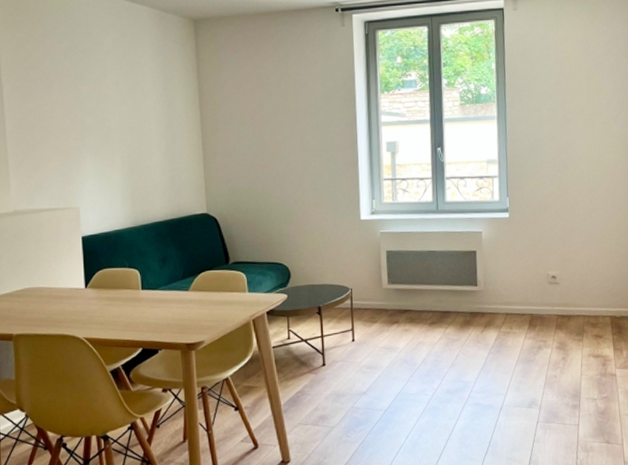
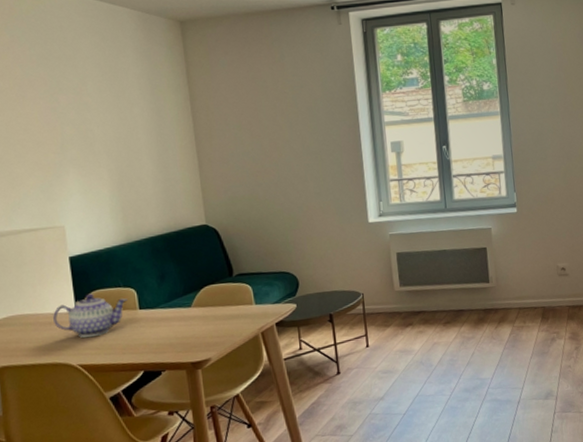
teapot: none [64,272,131,313] -> present [53,293,128,338]

